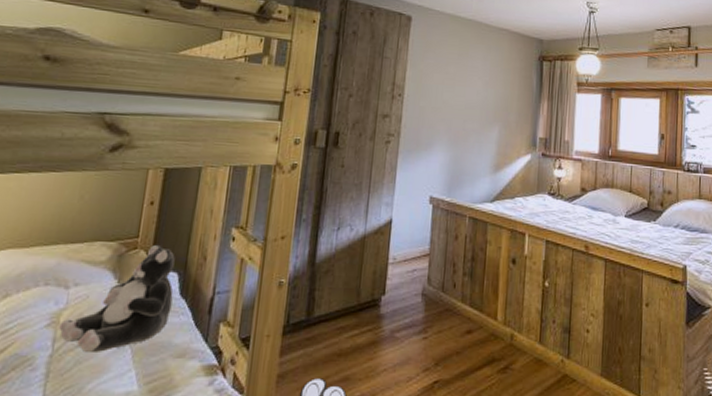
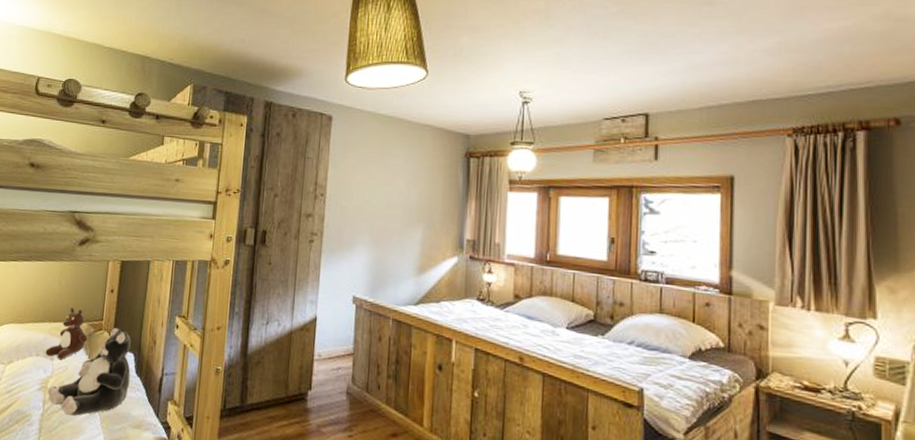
stuffed animal: none [58,224,118,287] -> present [45,307,88,360]

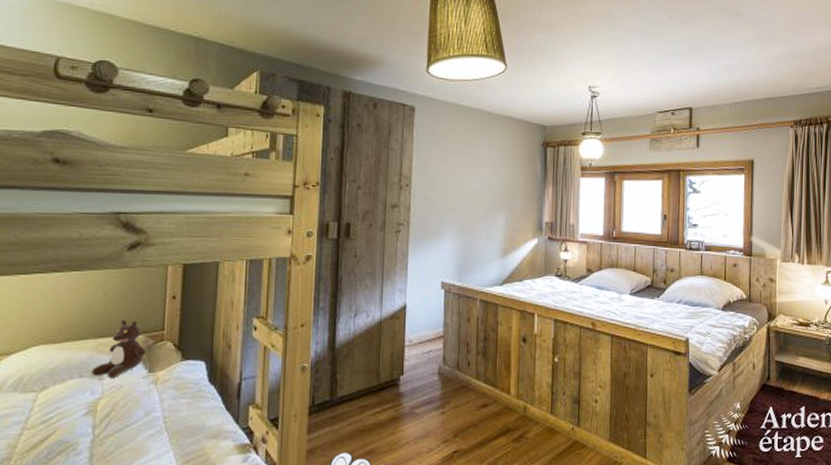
plush toy: present [47,327,131,416] -> none [97,335,202,438]

